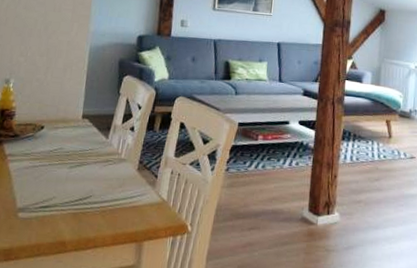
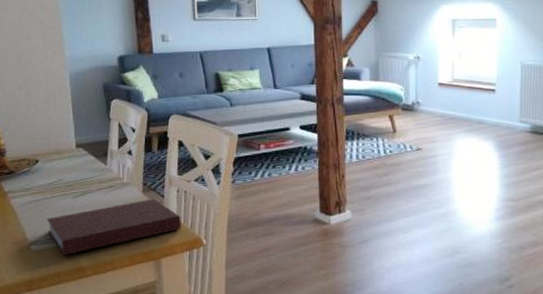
notebook: none [38,177,170,226] -> present [46,198,181,255]

